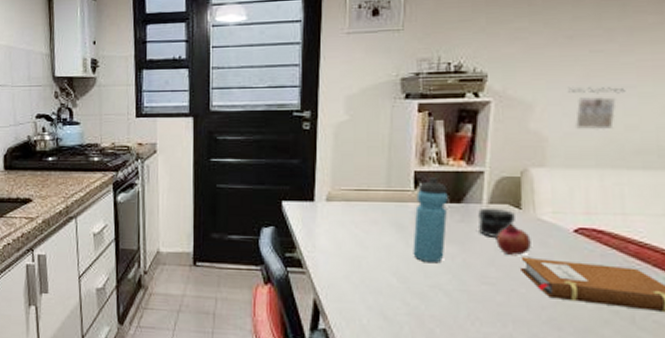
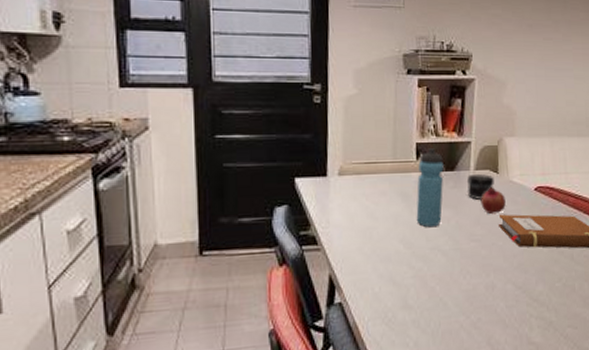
calendar: present [568,87,626,130] -> none [530,69,566,105]

